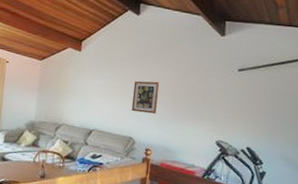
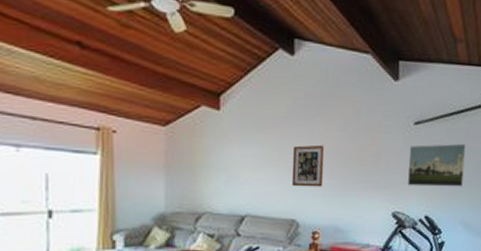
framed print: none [231,87,287,126] -> present [407,143,466,187]

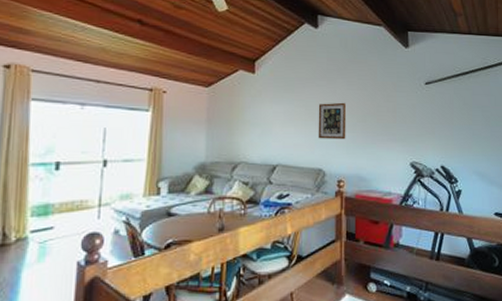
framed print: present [407,143,466,187] -> none [422,100,475,140]

